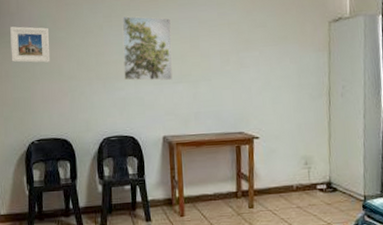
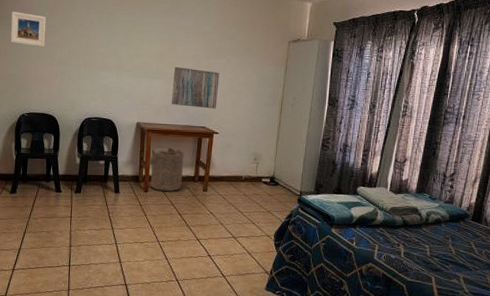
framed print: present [121,16,173,81] -> none [108,15,154,76]
laundry hamper: none [182,161,223,213] -> present [149,147,184,191]
wall art: none [199,66,254,111] -> present [172,66,220,109]

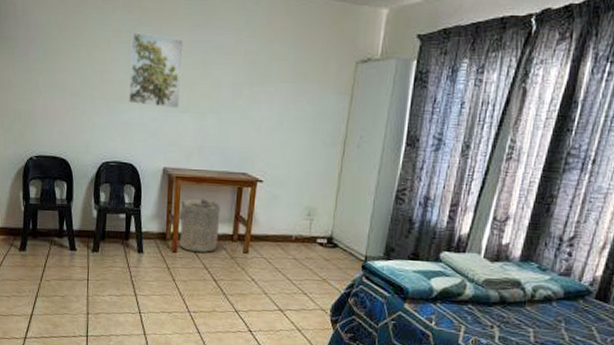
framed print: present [10,12,46,47] -> none [14,32,55,75]
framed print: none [108,15,154,76] -> present [129,32,185,109]
wall art: present [172,66,220,109] -> none [205,97,266,151]

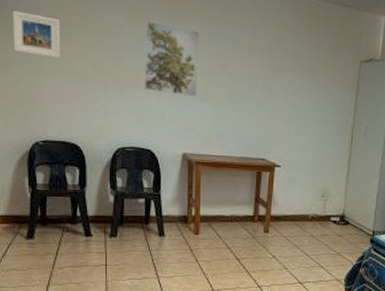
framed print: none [14,32,55,75] -> present [13,11,61,58]
laundry hamper: present [178,199,221,252] -> none [199,183,241,233]

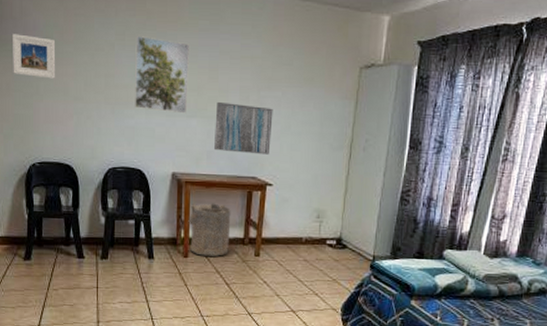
laundry hamper: none [199,183,241,233] -> present [188,203,231,256]
wall art: none [224,87,281,138] -> present [214,101,273,155]

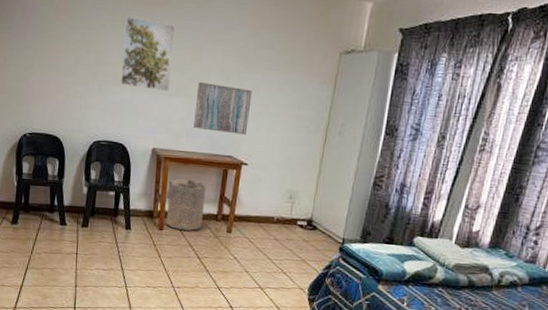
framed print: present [13,34,56,79] -> none [10,12,51,55]

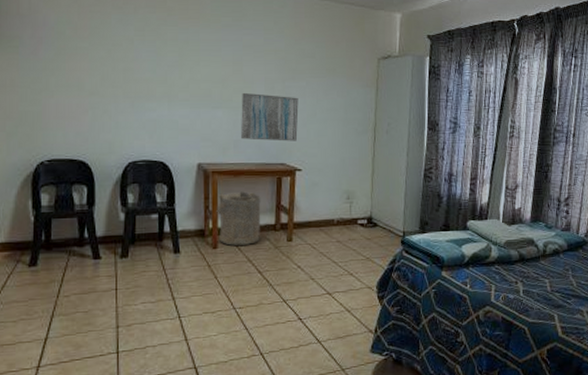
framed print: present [121,16,176,92] -> none [156,32,213,105]

